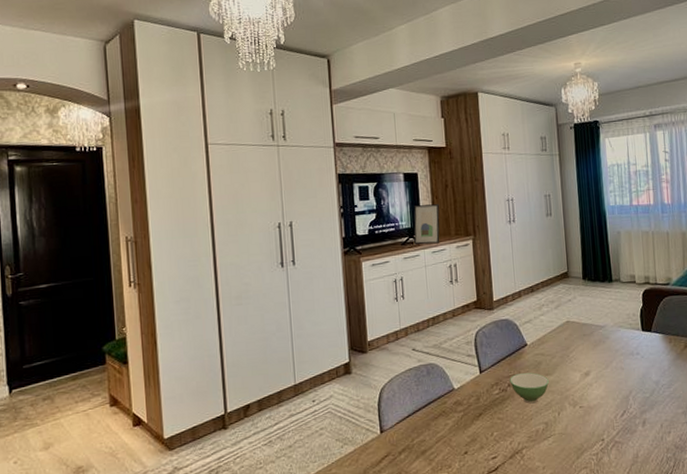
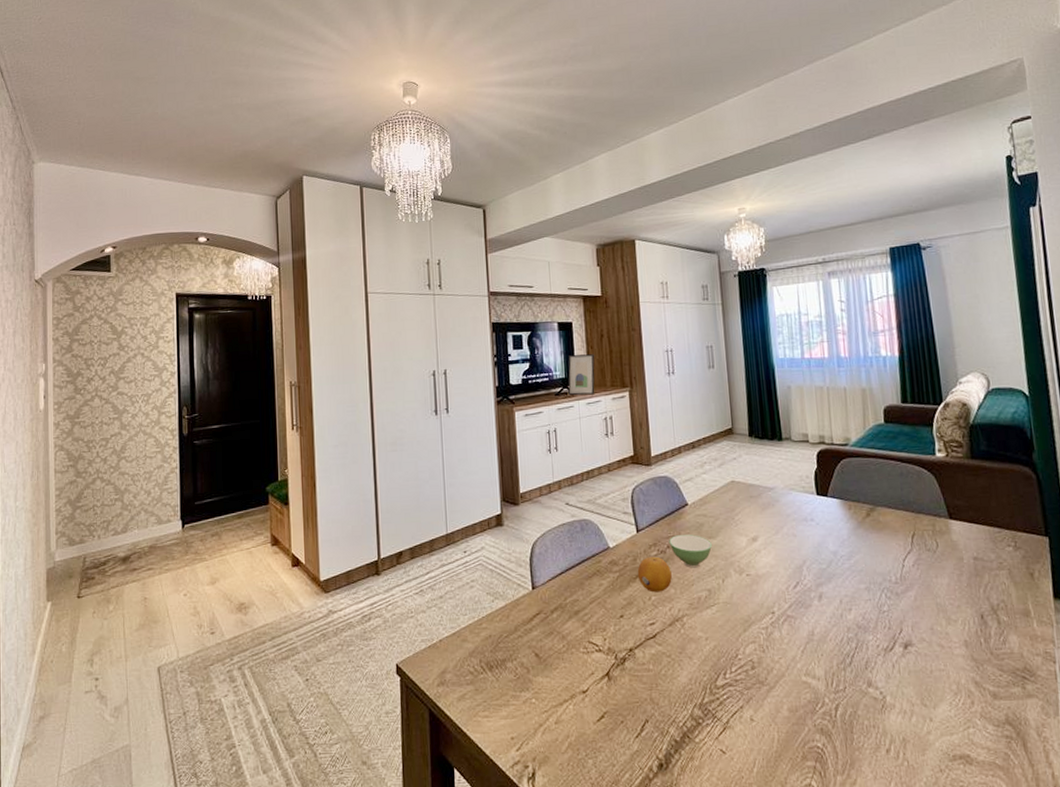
fruit: none [480,395,513,429] -> present [637,556,672,593]

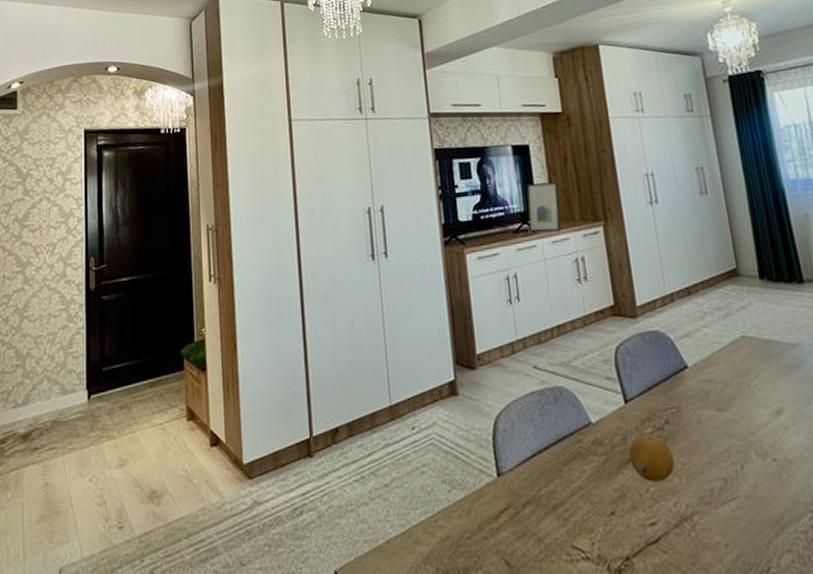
bowl: present [669,534,713,568] -> none [666,405,725,450]

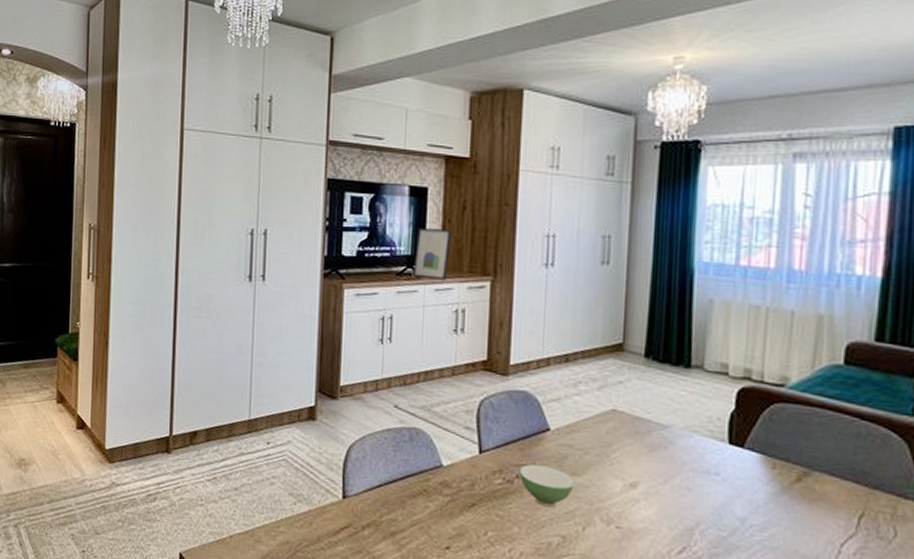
fruit: present [628,434,675,482] -> none [473,484,518,529]
bowl: none [666,405,725,450] -> present [519,464,576,508]

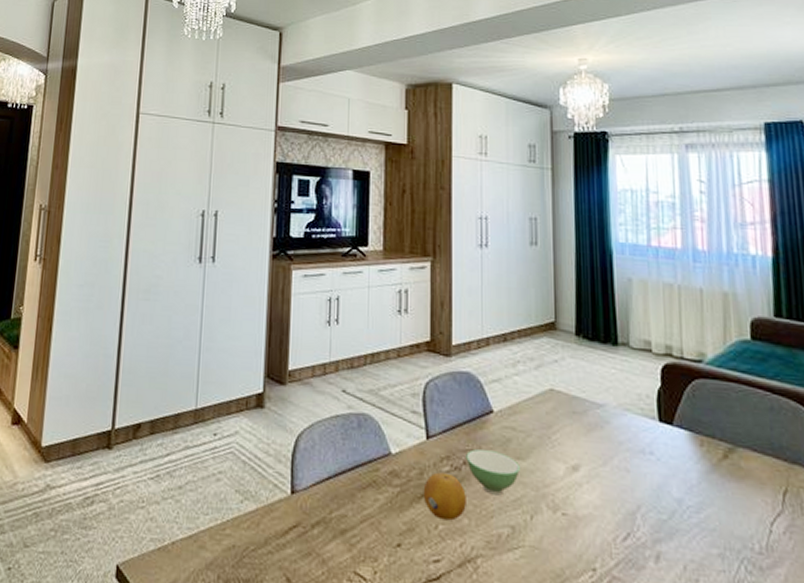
picture frame: present [413,228,453,280] -> none [358,210,394,261]
fruit: none [473,484,518,529] -> present [423,472,466,521]

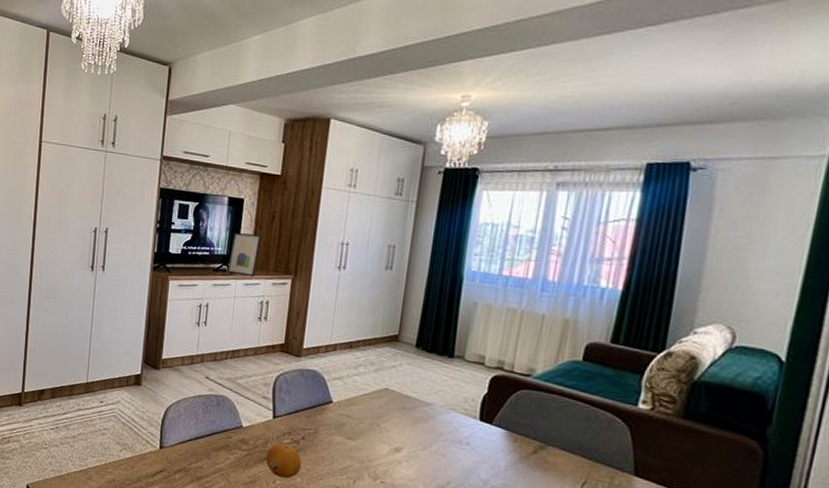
picture frame: none [358,210,394,261] -> present [227,233,263,277]
bowl: present [466,448,521,496] -> none [304,429,351,465]

